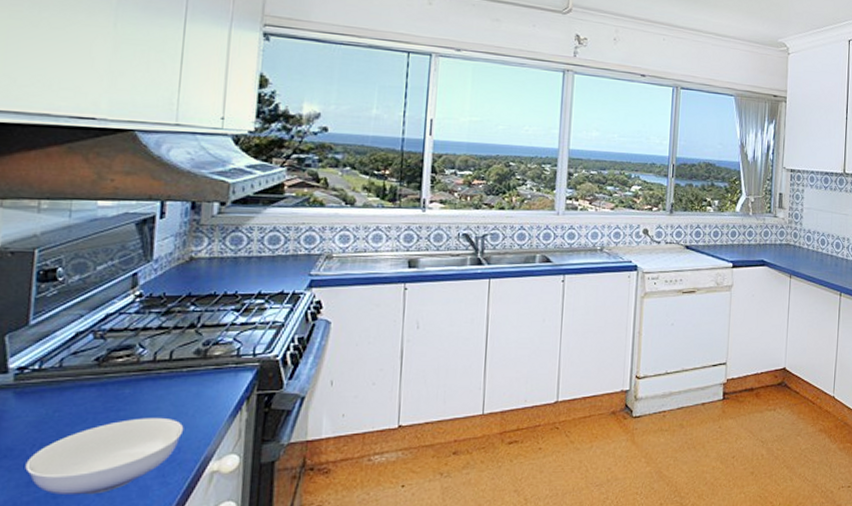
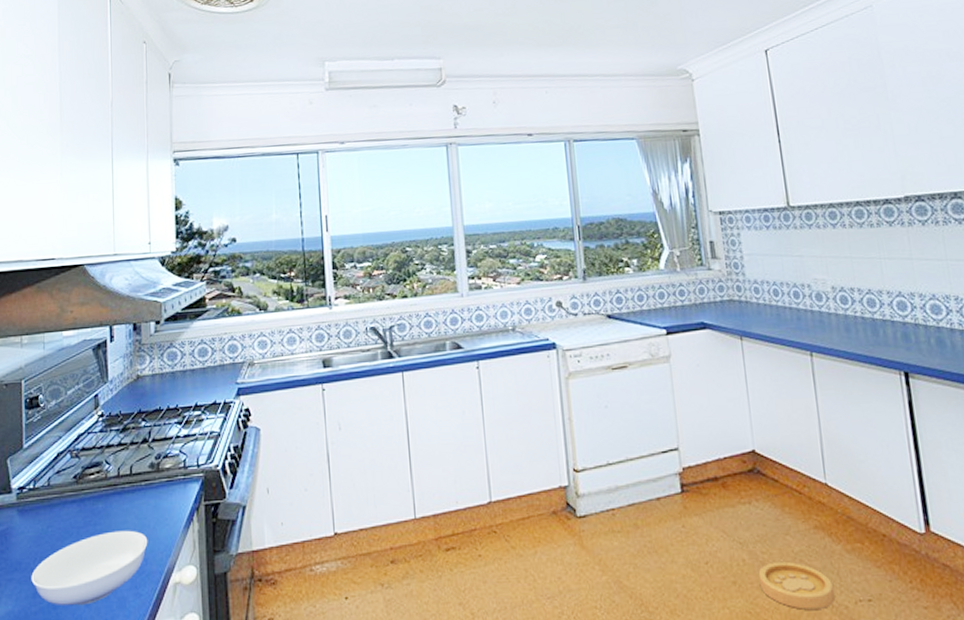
pet bowl: none [771,456,825,495] -> present [758,561,834,611]

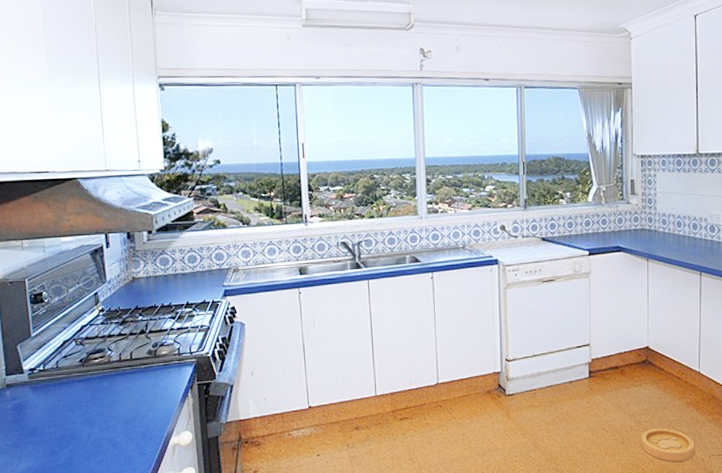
bowl: present [31,530,148,606] -> none [47,404,149,463]

